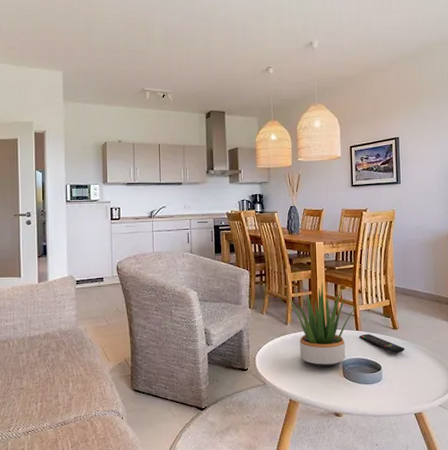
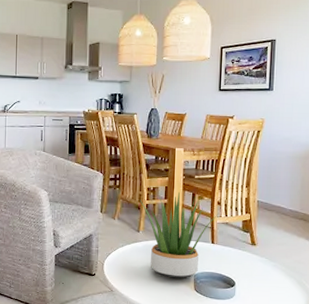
remote control: present [359,333,405,354] -> none [214,247,262,271]

